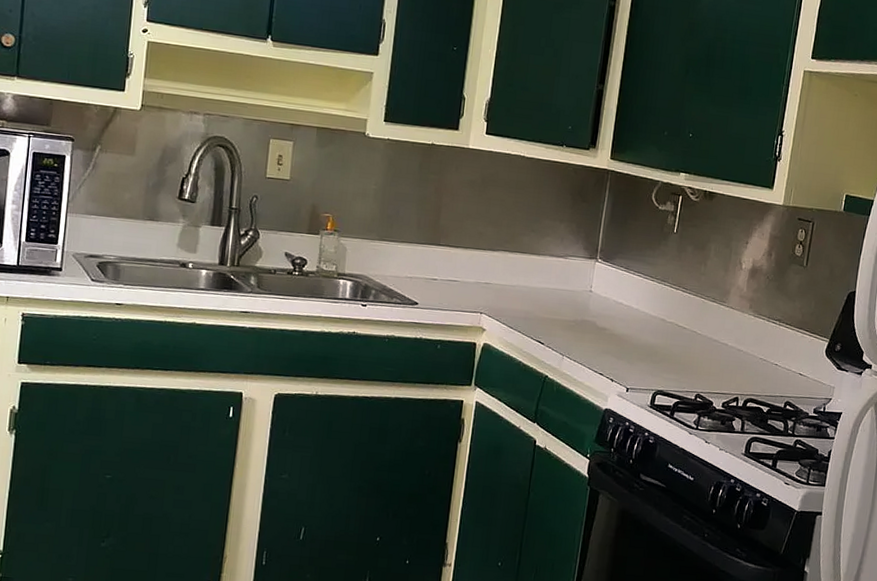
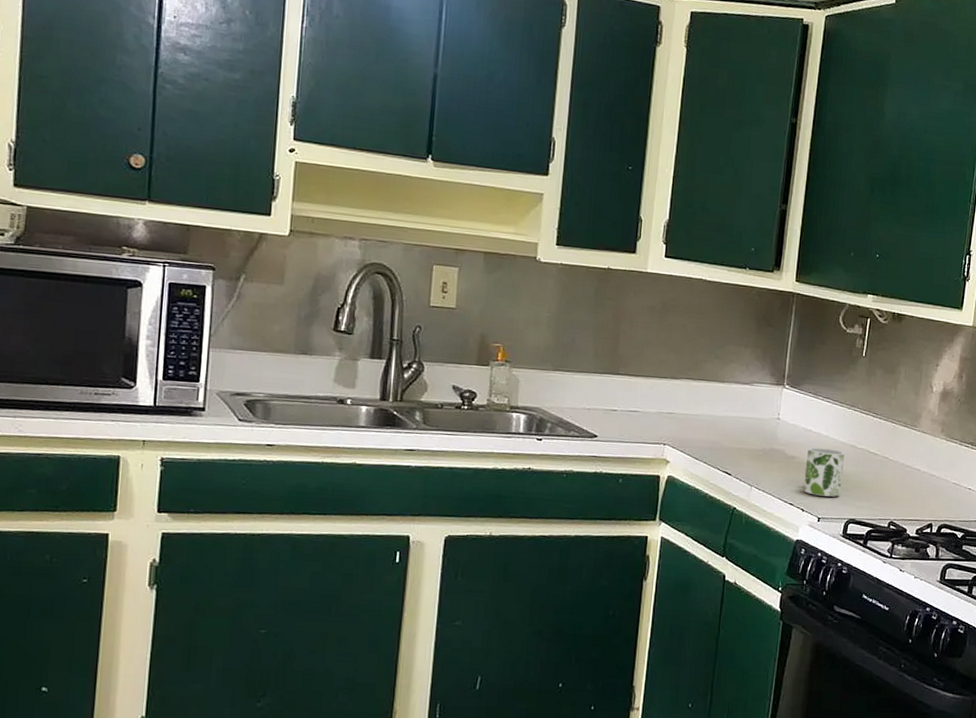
mug: none [613,320,655,369] -> present [803,447,845,497]

